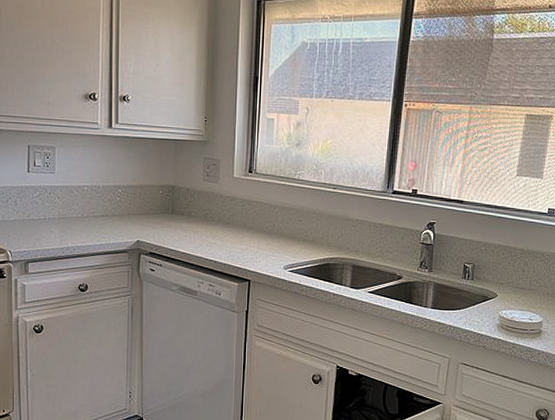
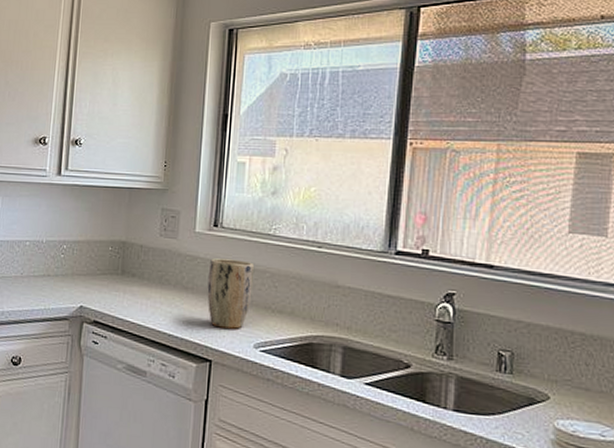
plant pot: none [245,199,282,255] -> present [207,258,254,329]

